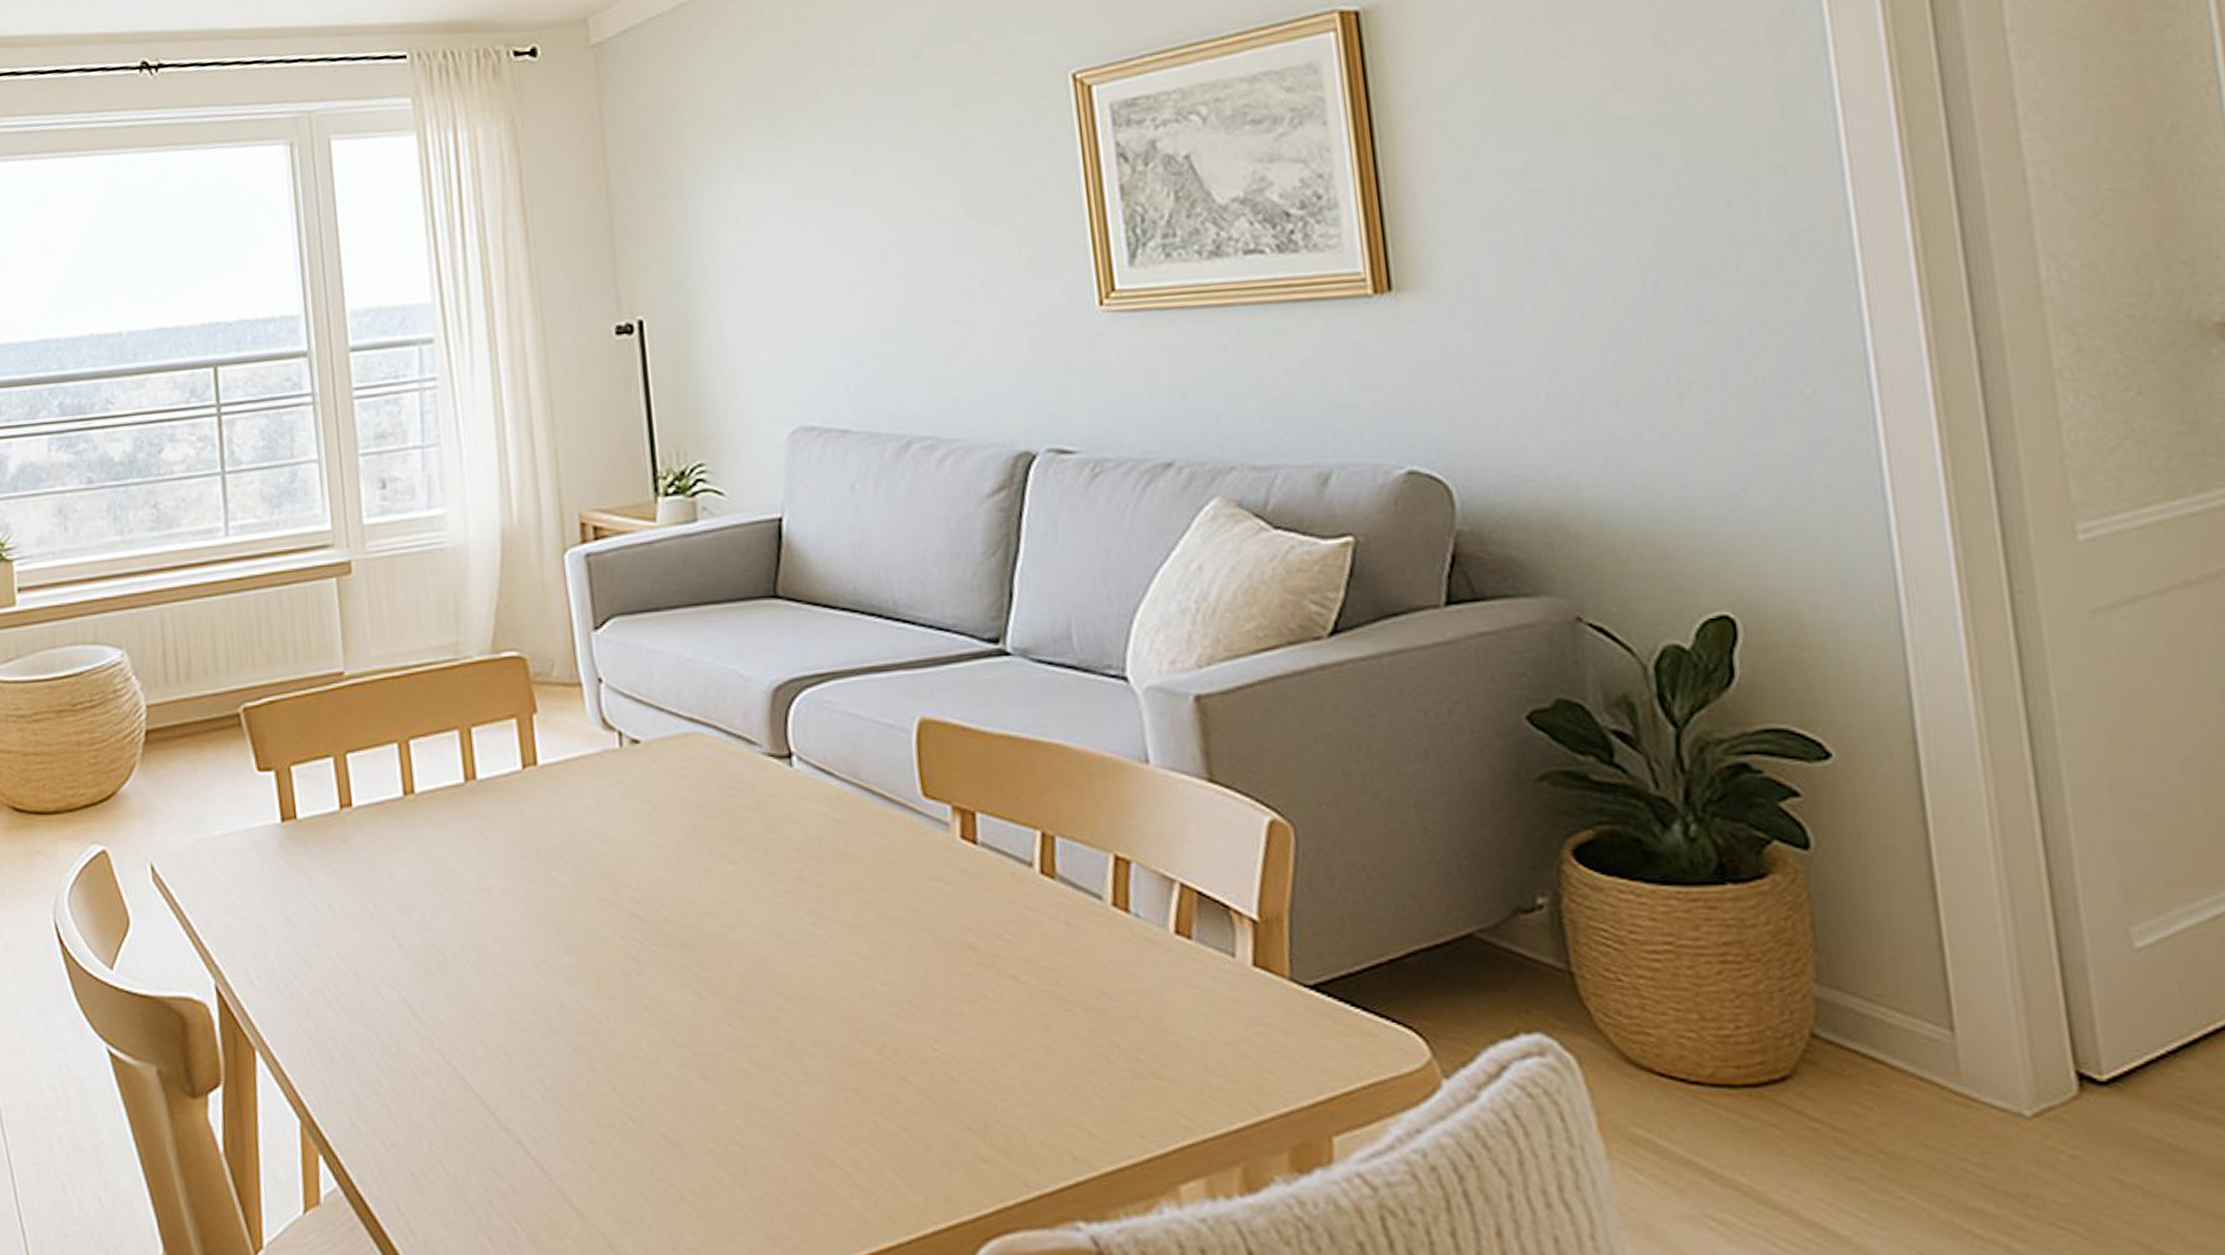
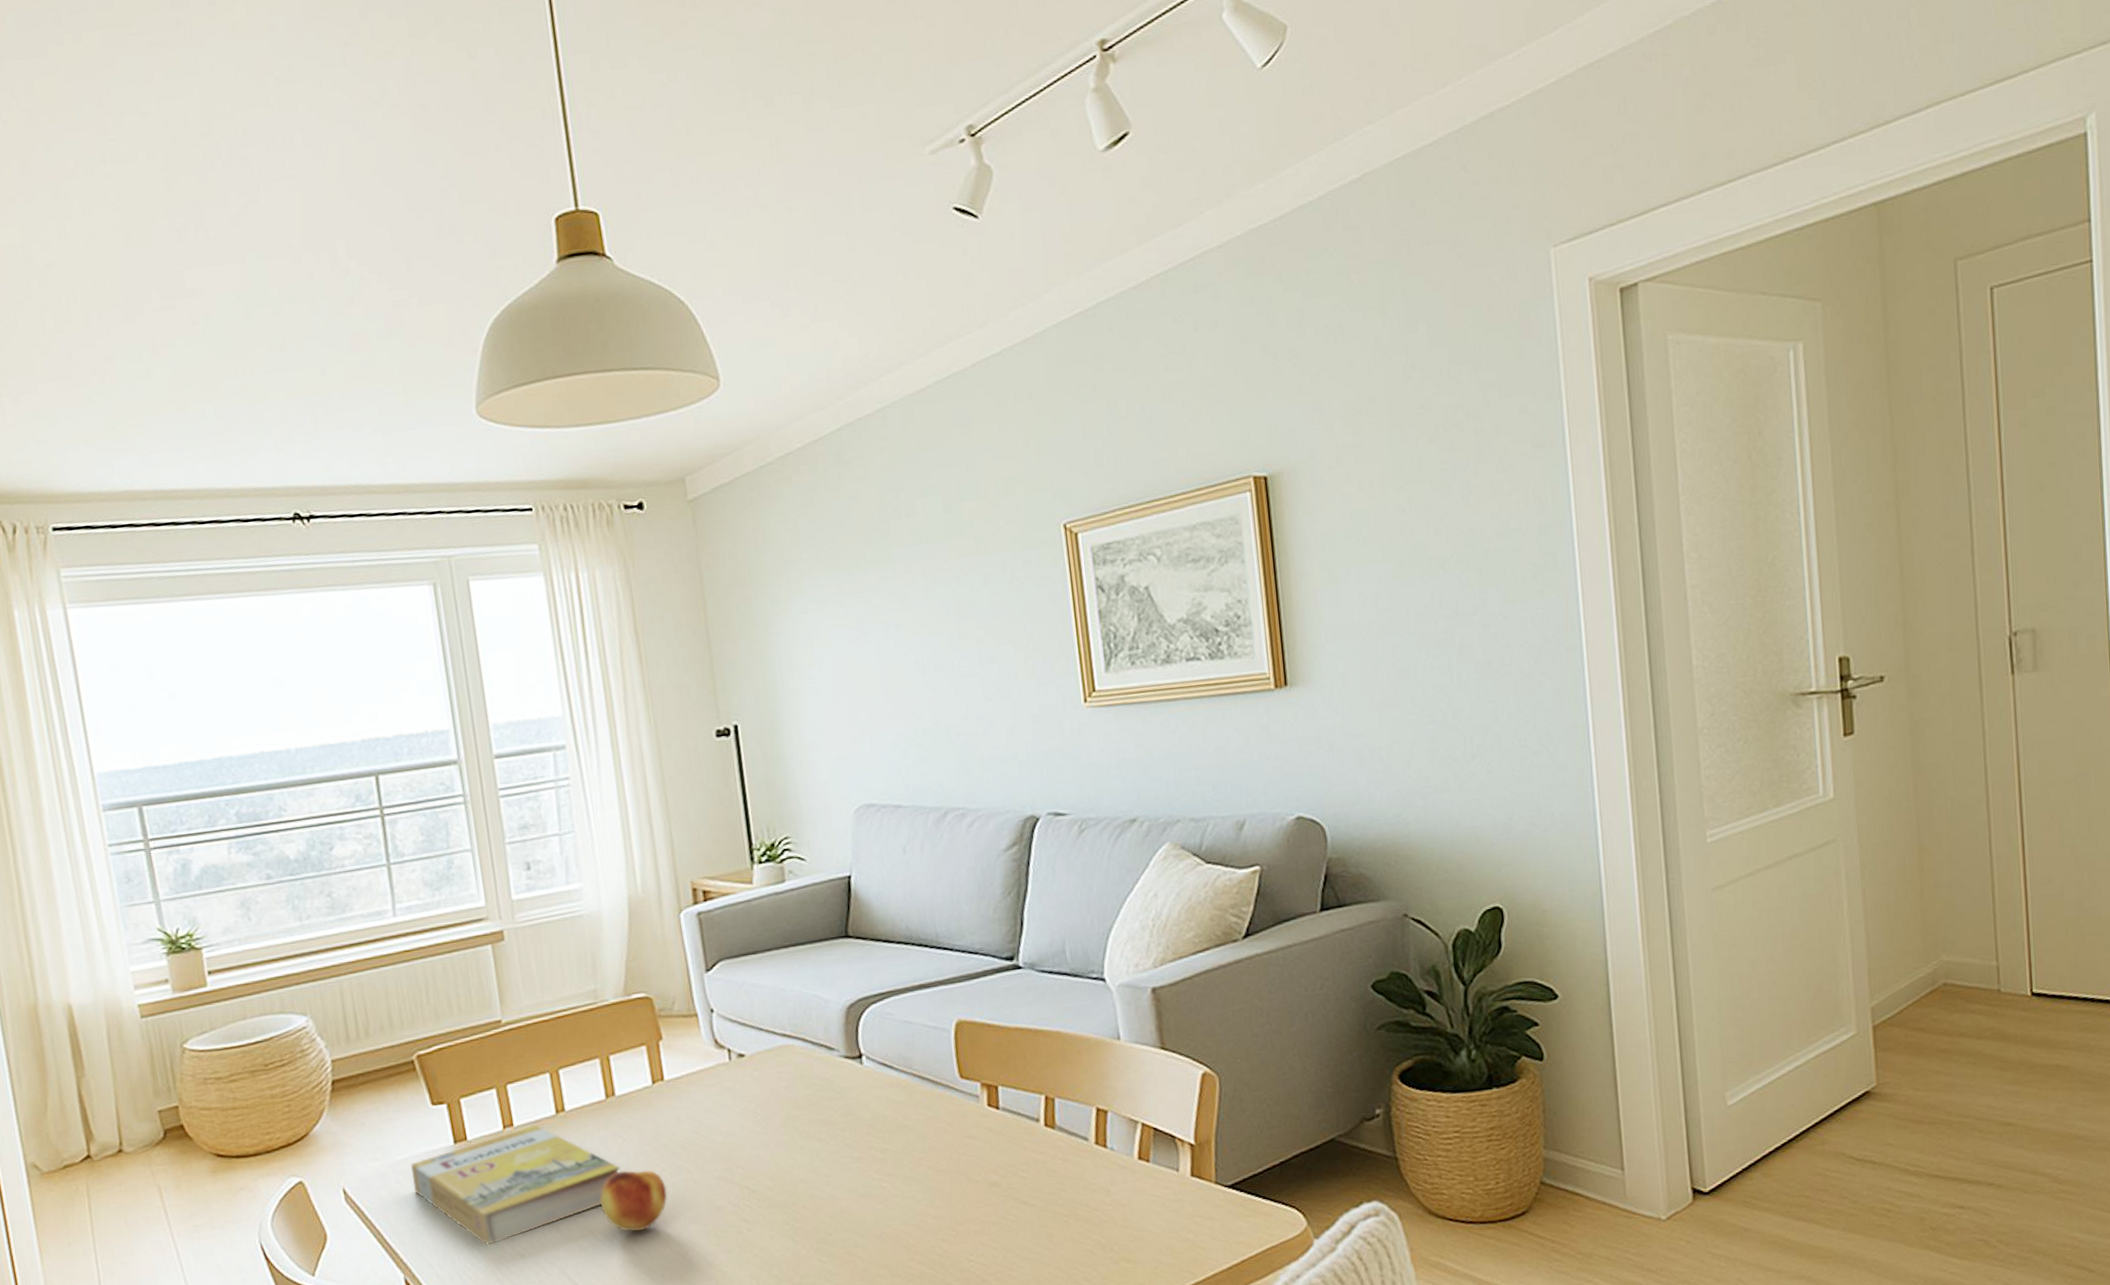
book: none [230,807,480,954] -> present [411,1124,621,1245]
fruit: none [453,877,537,958] -> present [600,1170,668,1232]

